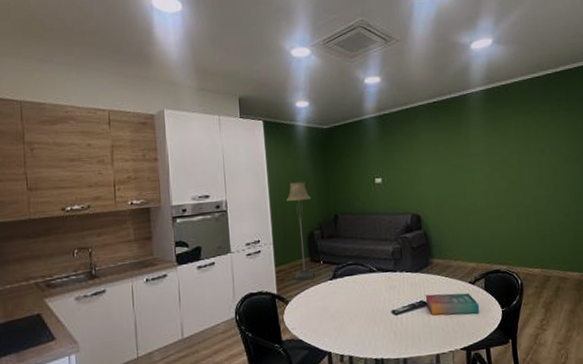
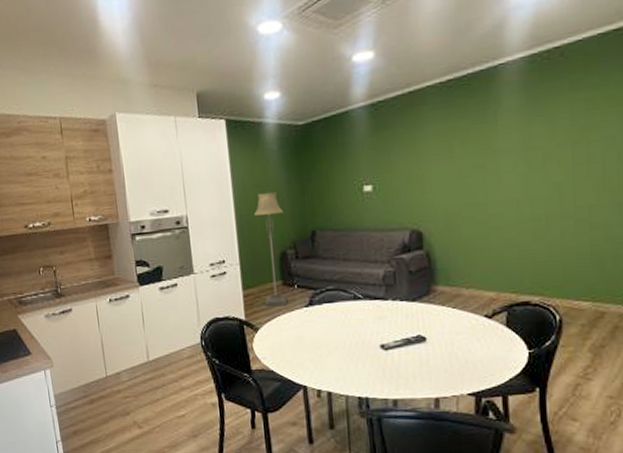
book: present [425,293,480,316] -> none [424,328,498,354]

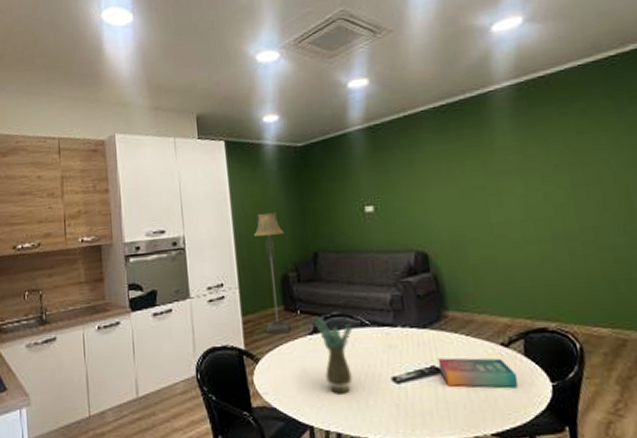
vase: none [309,290,346,359] -> present [313,315,353,395]
book: none [424,328,498,354] -> present [437,357,518,388]

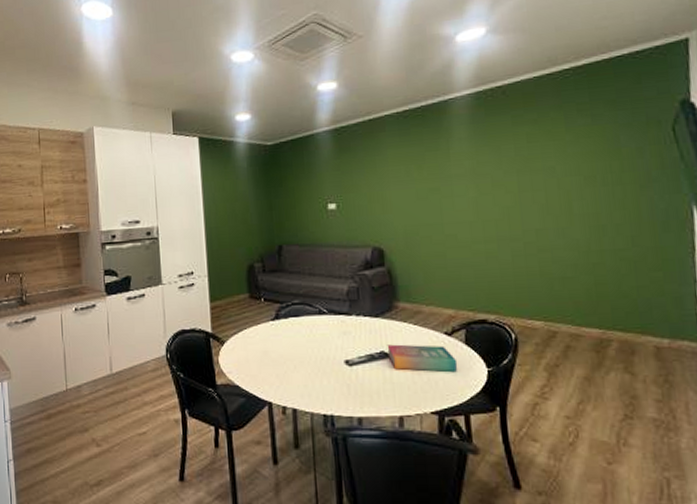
floor lamp: present [254,212,290,334] -> none [224,206,254,320]
vase: present [313,315,353,395] -> none [276,303,312,375]

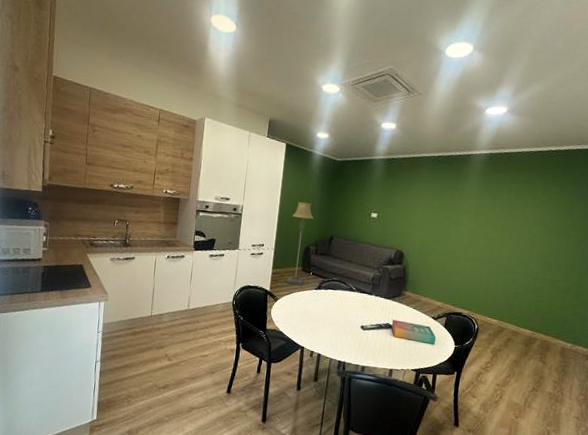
floor lamp: none [224,206,254,320] -> present [286,201,314,286]

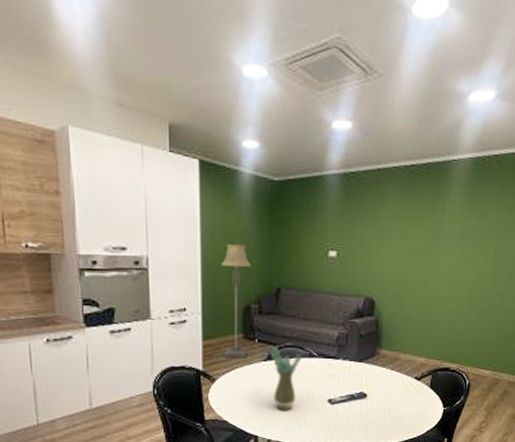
vase: none [318,278,345,331] -> present [269,345,302,411]
book: present [391,319,437,344] -> none [365,386,422,410]

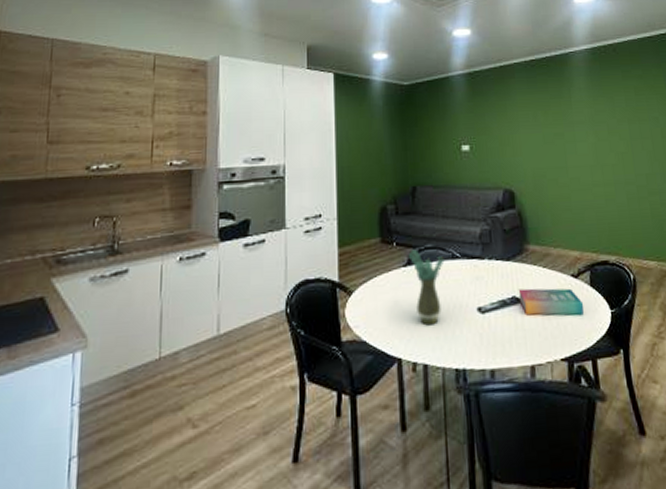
floor lamp: present [222,243,252,359] -> none [356,145,386,266]
book: none [365,386,422,410] -> present [518,288,585,316]

